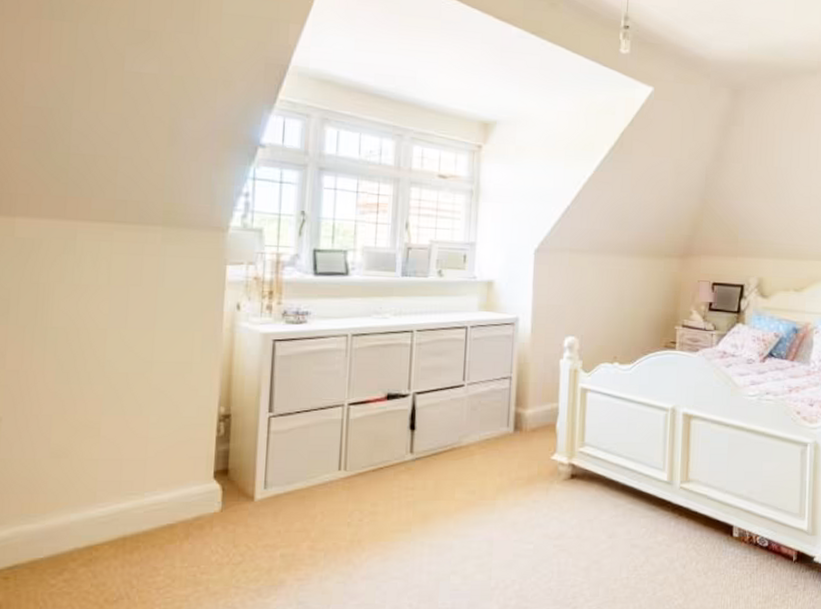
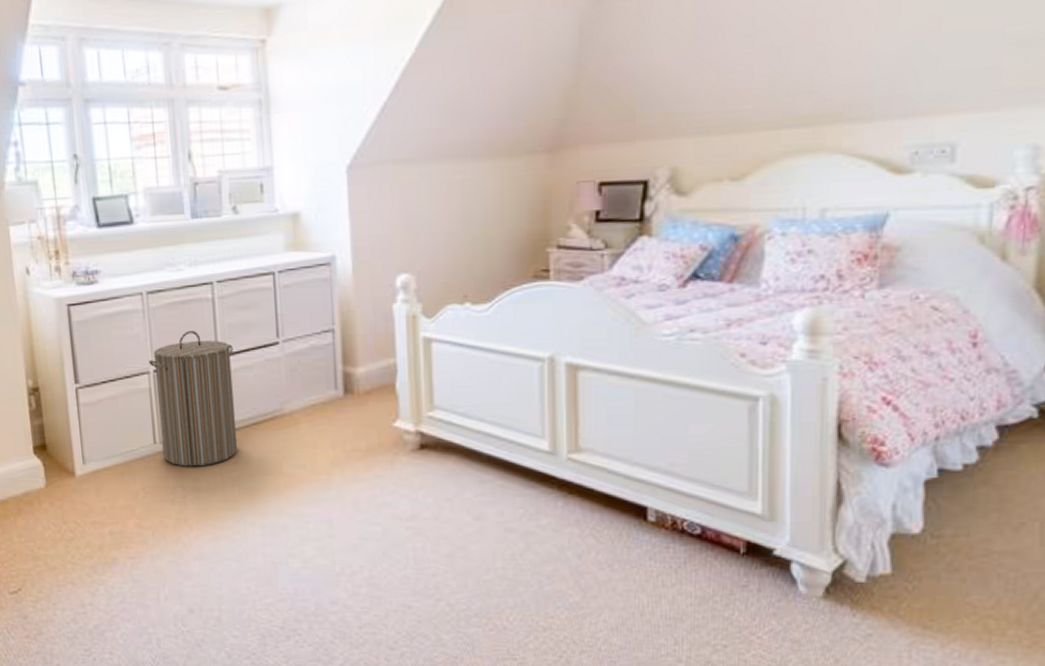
laundry hamper: none [344,370,424,492] -> present [148,330,238,467]

